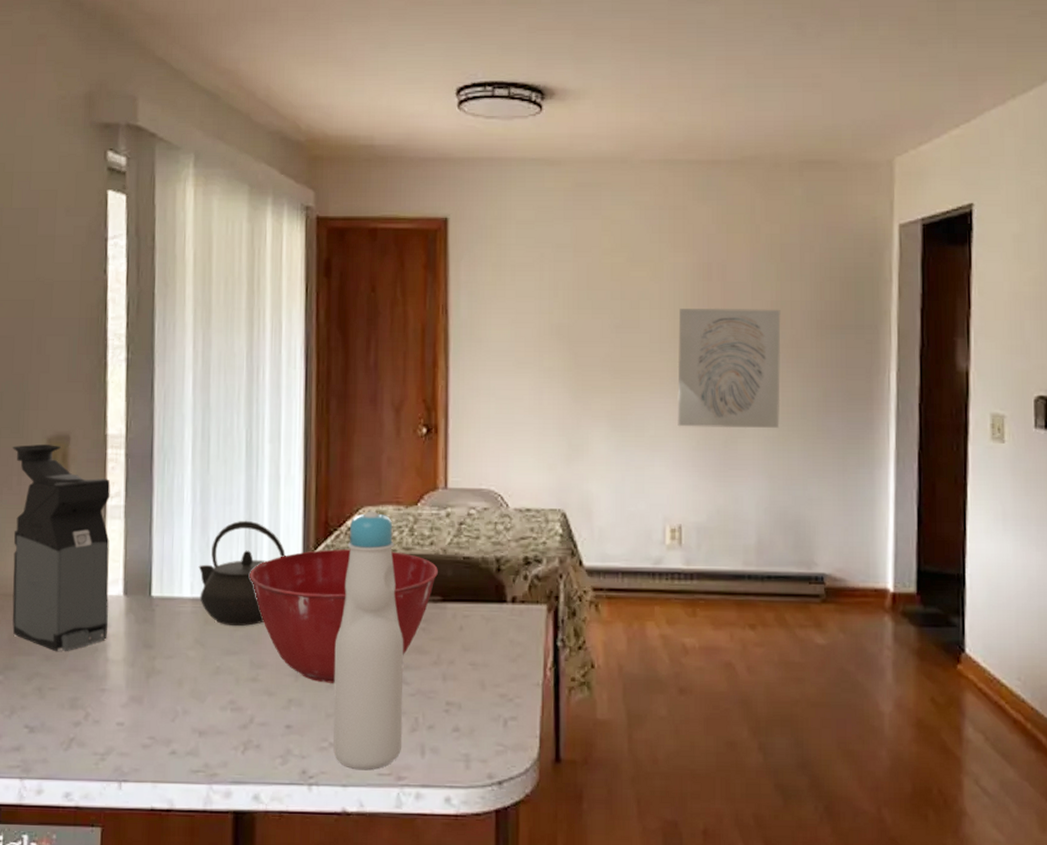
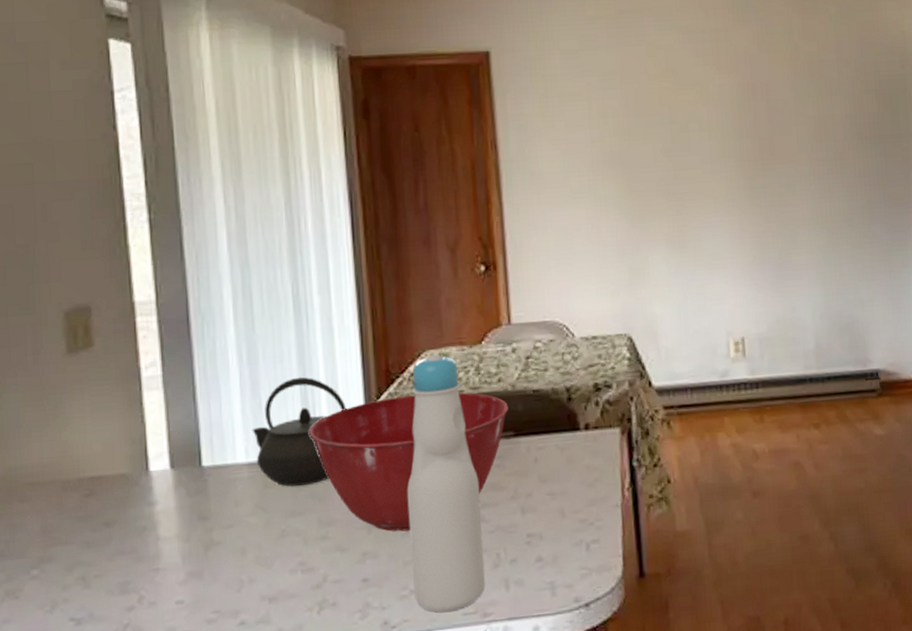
coffee maker: present [12,443,111,652] -> none [23,318,156,537]
wall art: present [677,308,781,429] -> none [728,123,829,244]

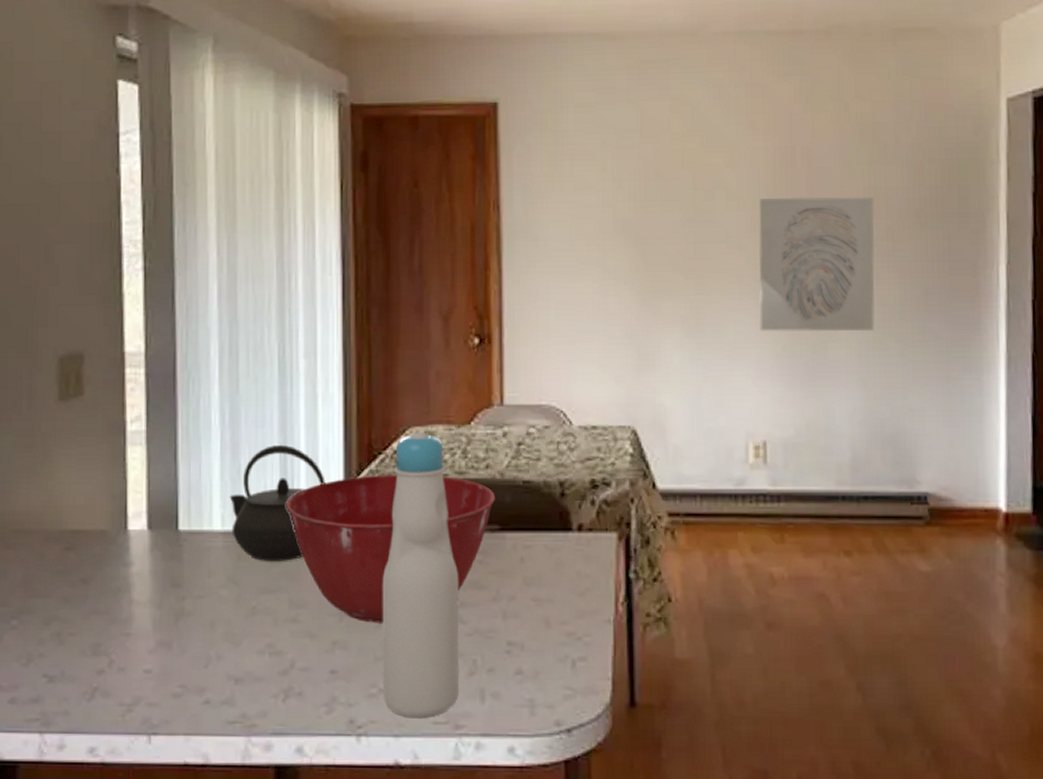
wall art: none [728,123,829,244] -> present [758,196,875,332]

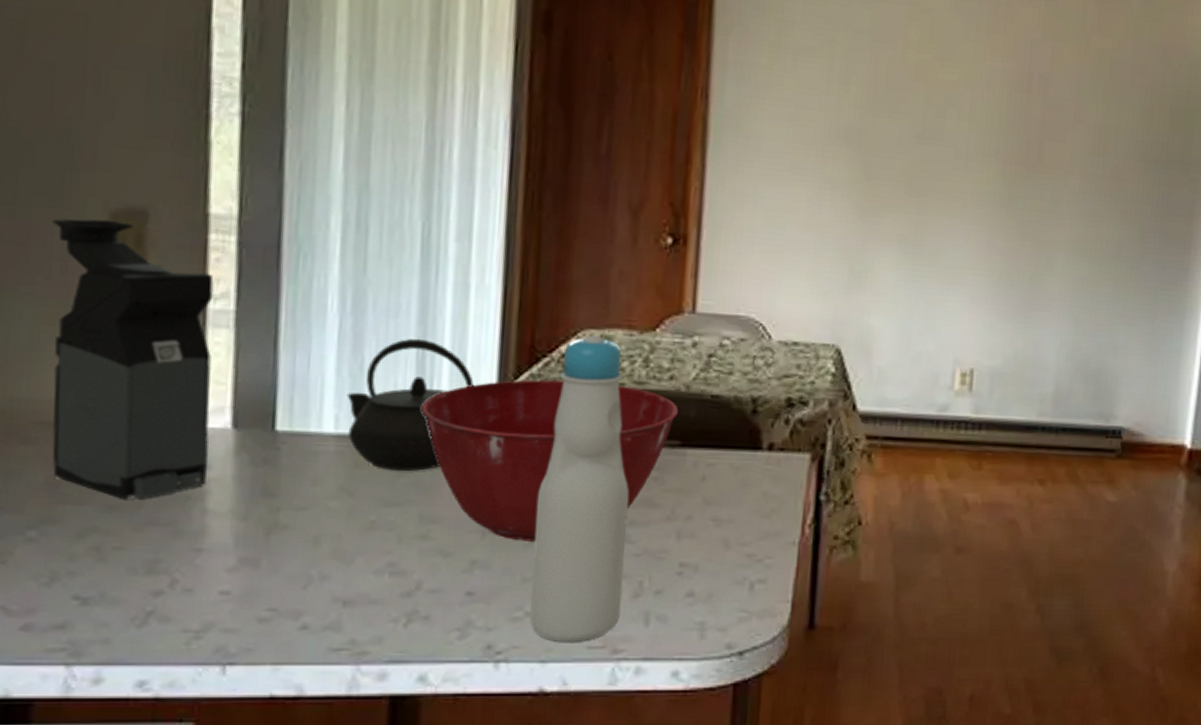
coffee maker: none [20,363,131,593] -> present [51,219,214,501]
wall art: present [758,196,875,332] -> none [979,123,1104,267]

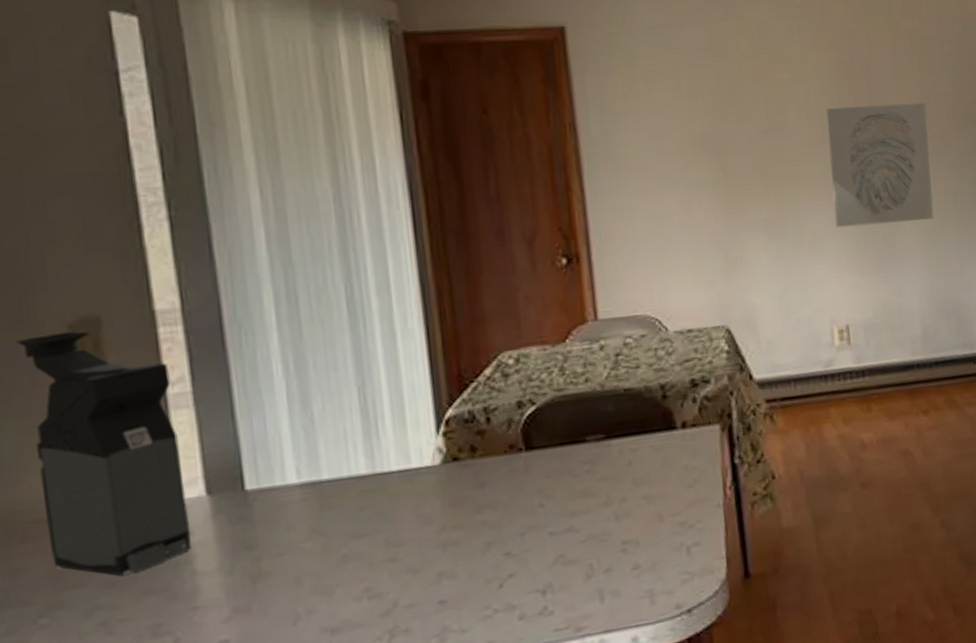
kettle: present [347,338,474,472] -> none [303,386,414,507]
mixing bowl: present [421,379,678,542] -> none [371,394,597,548]
bottle: present [530,335,629,643] -> none [486,355,578,632]
wall art: none [979,123,1104,267] -> present [827,102,934,228]

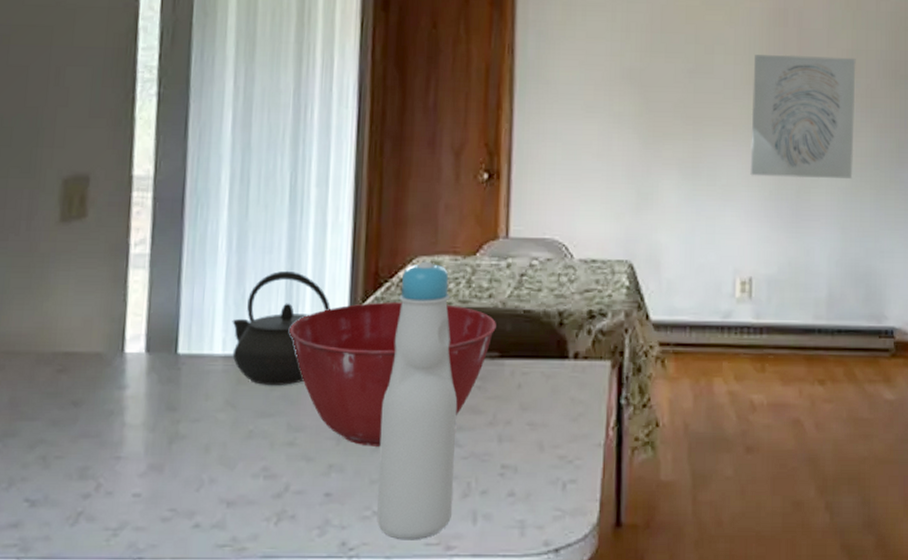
coffee maker: present [15,331,191,577] -> none [14,185,135,416]
kettle: none [303,386,414,507] -> present [232,270,330,386]
mixing bowl: none [371,394,597,548] -> present [289,302,496,447]
bottle: none [486,355,578,632] -> present [377,261,458,540]

